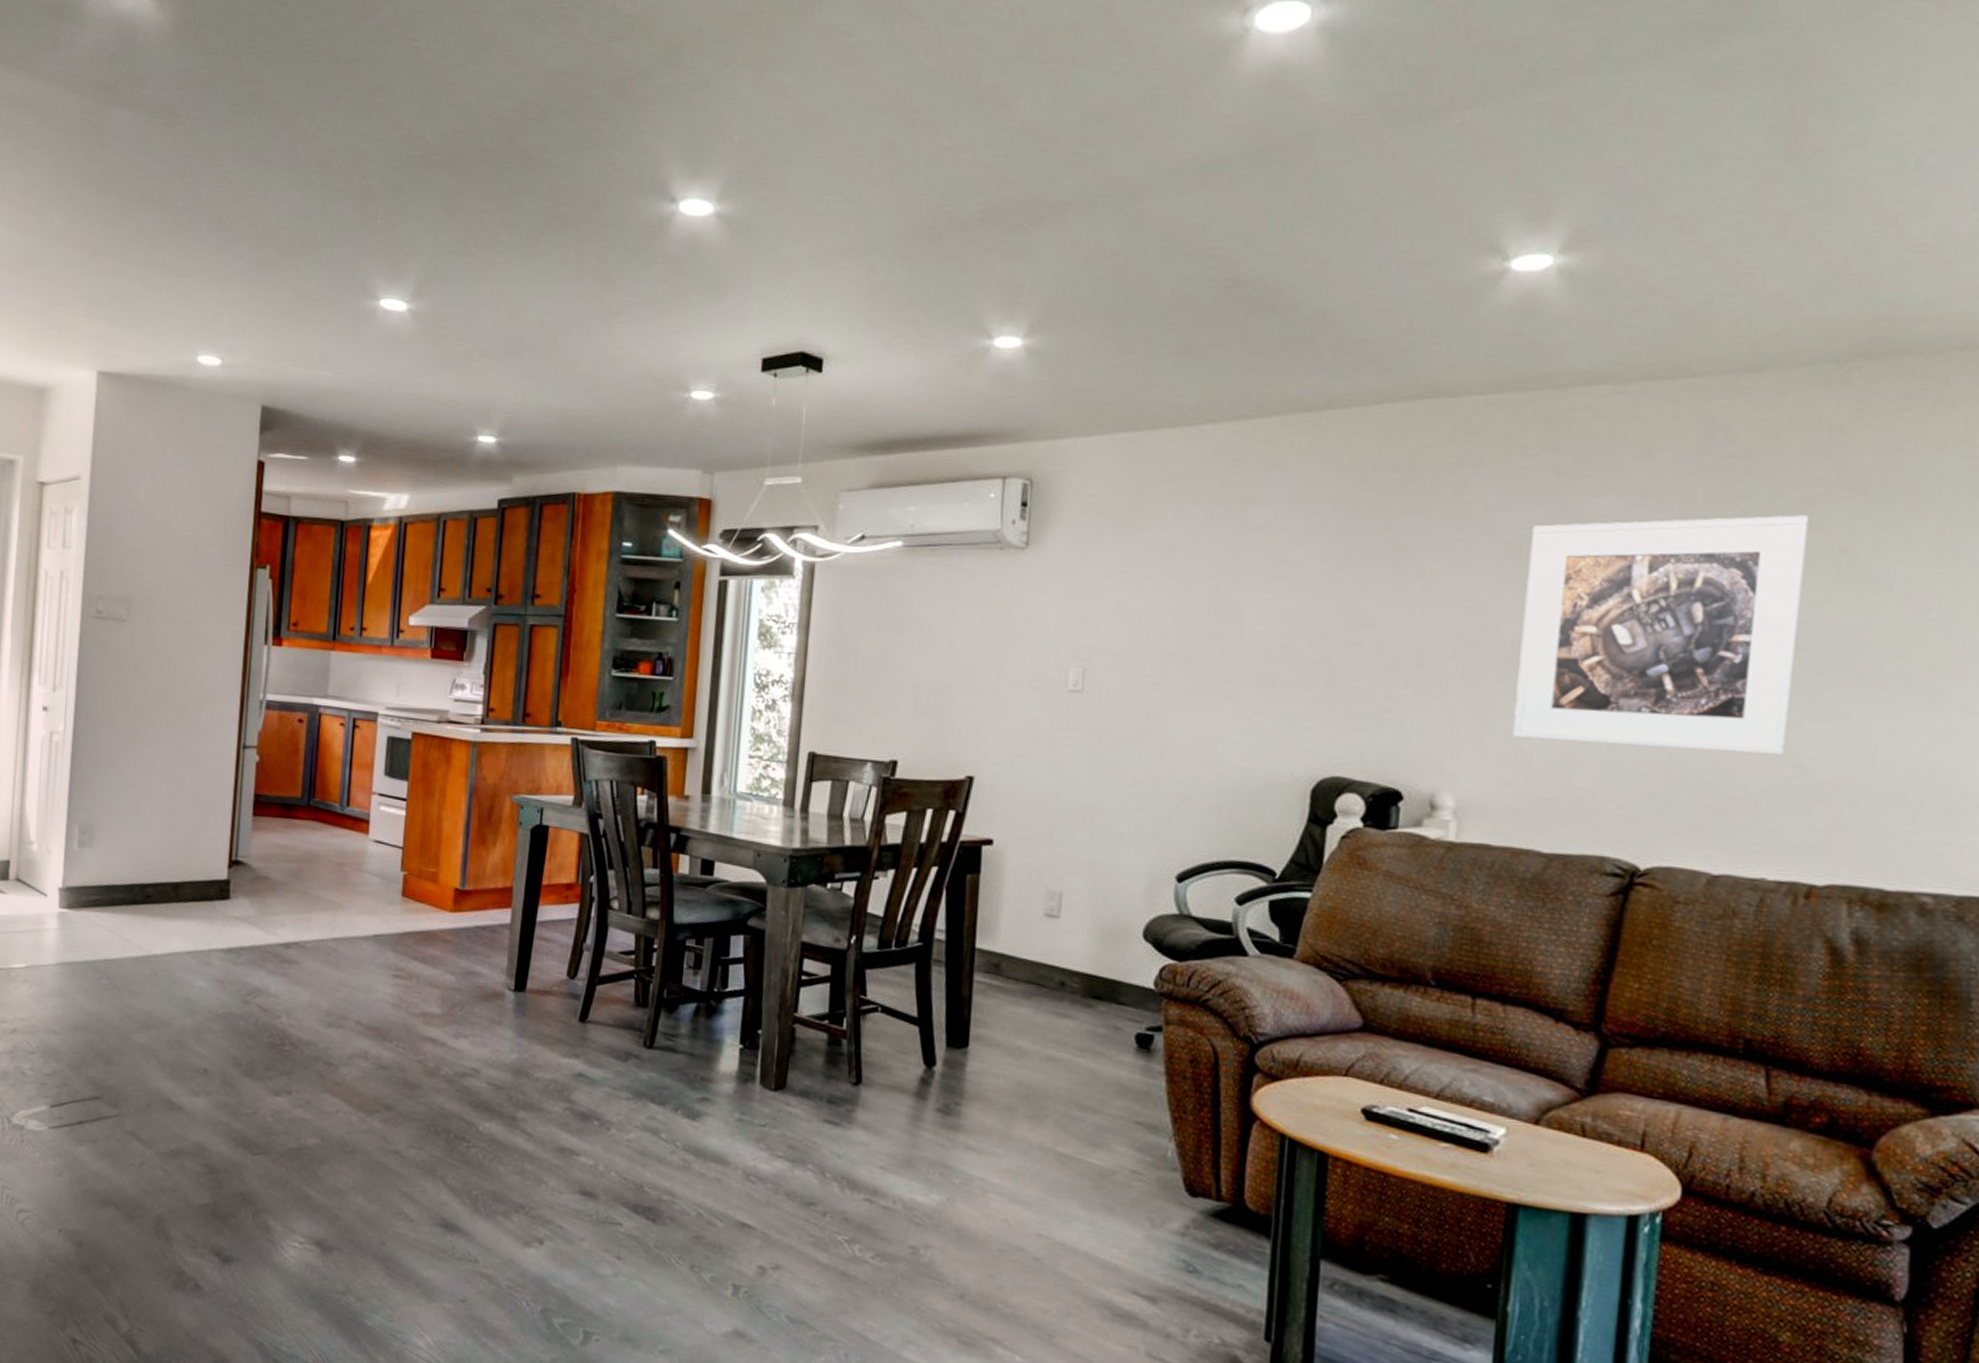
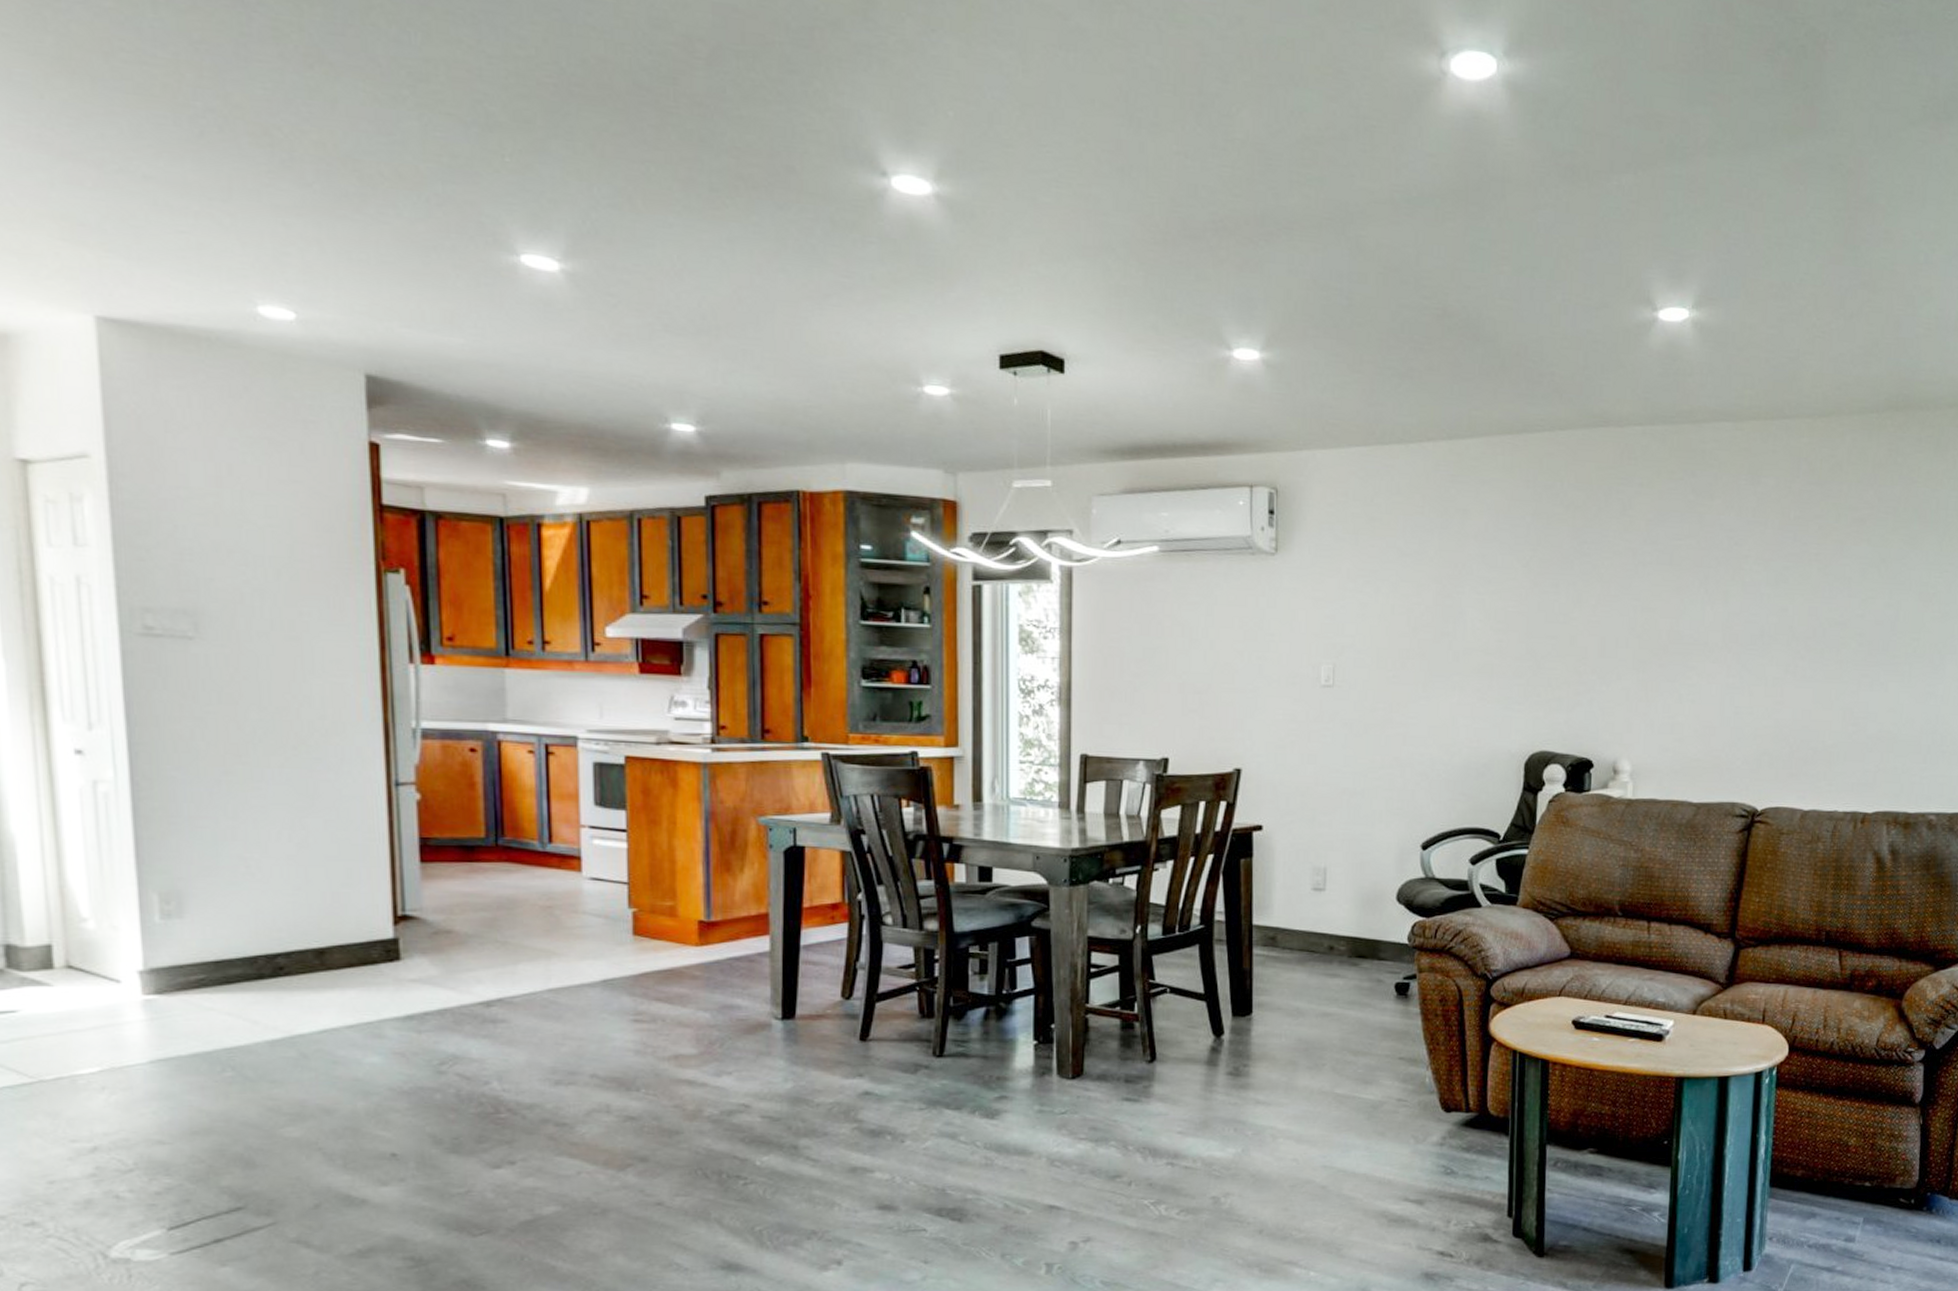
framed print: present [1512,515,1809,756] -> none [1670,531,1861,717]

